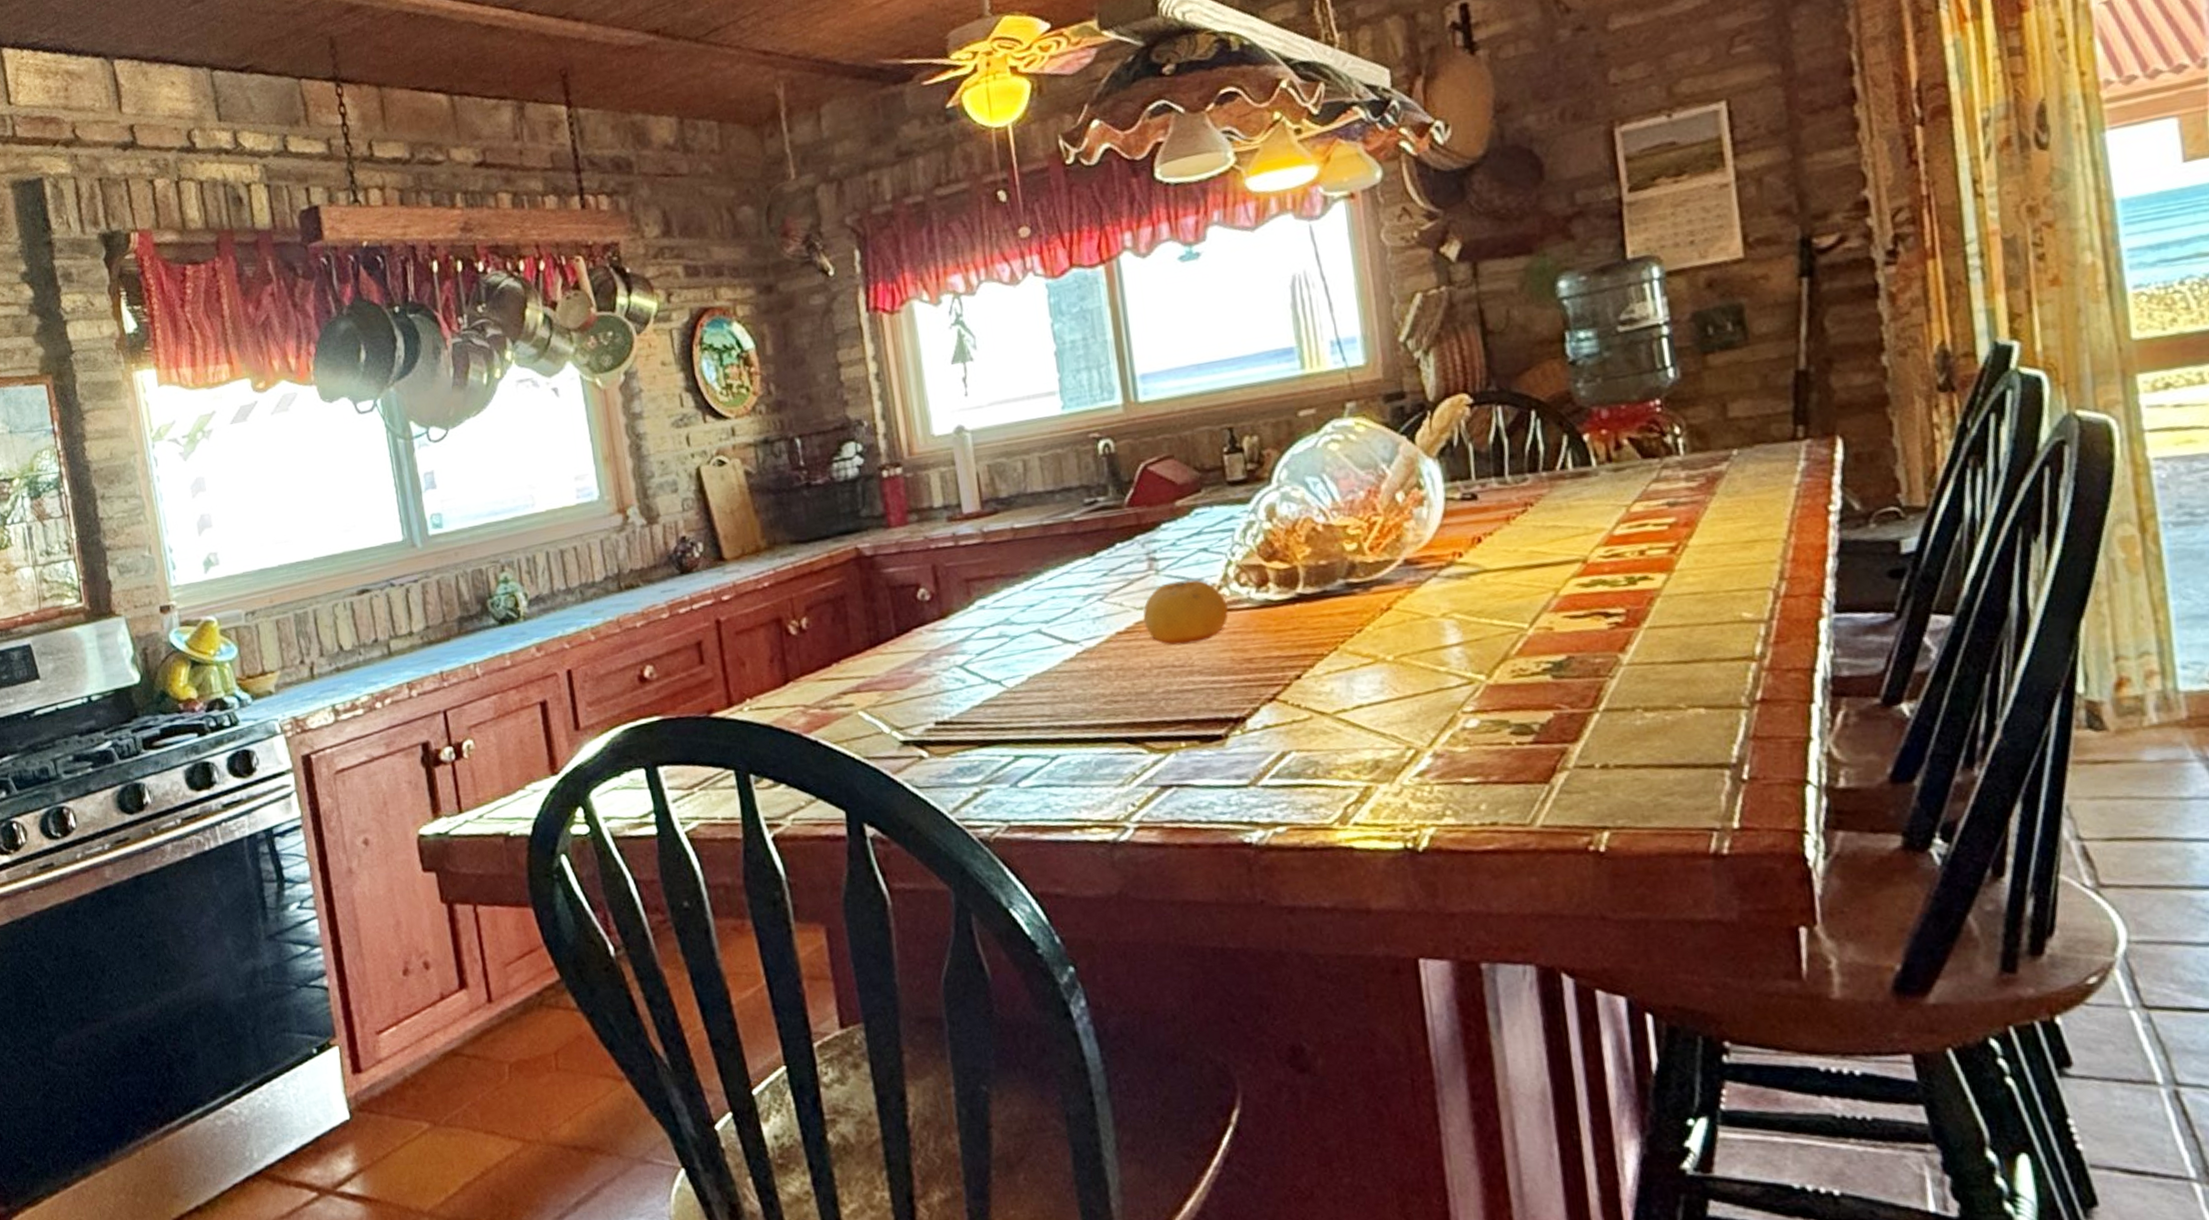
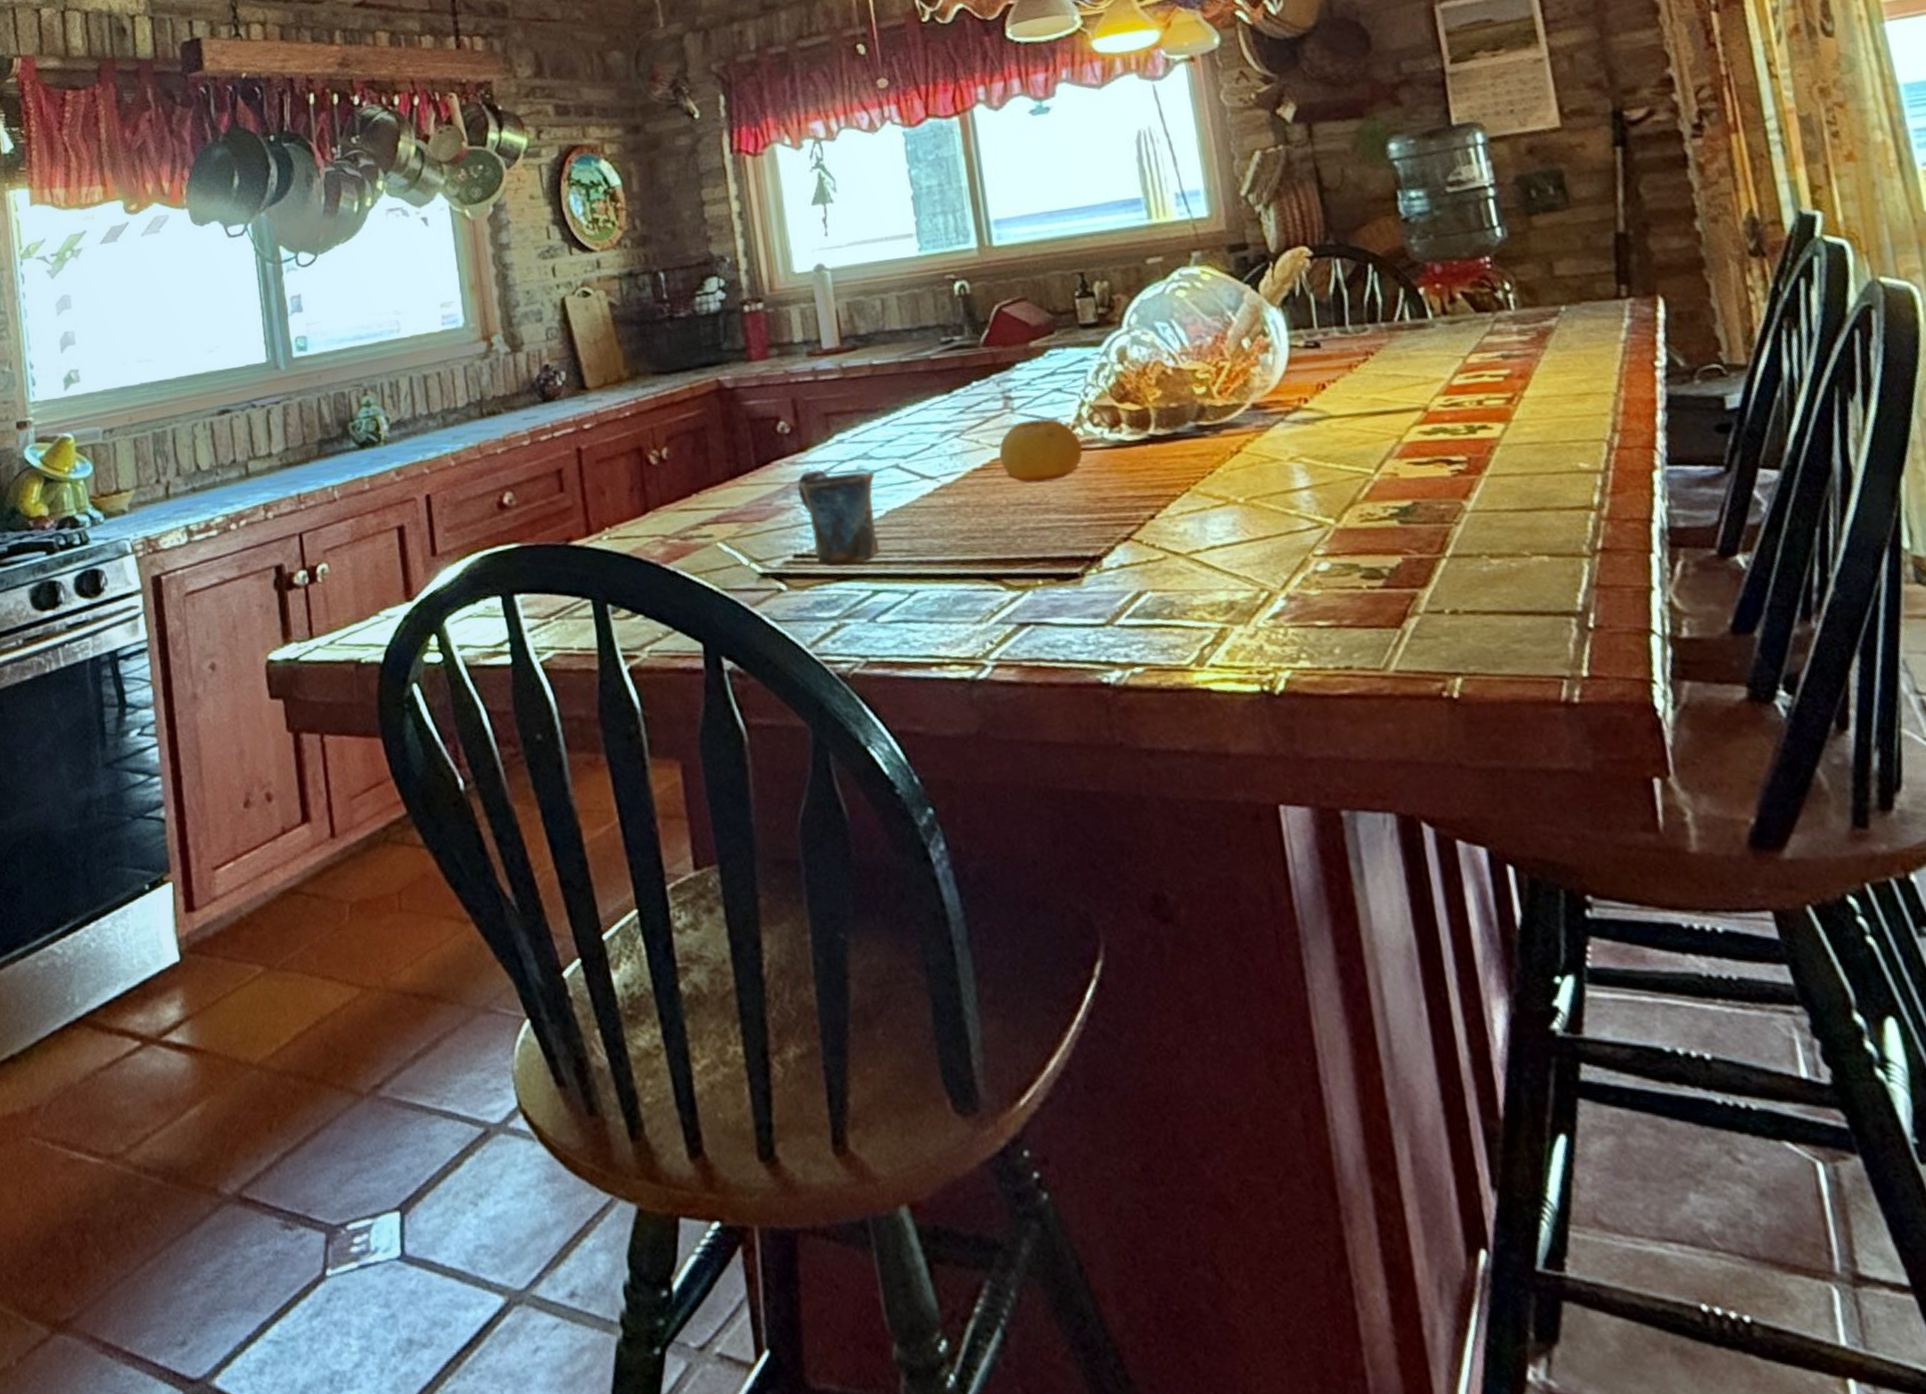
mug: none [939,636,1022,734] -> present [798,469,880,567]

